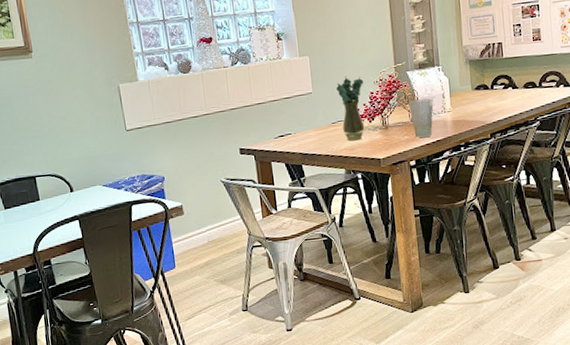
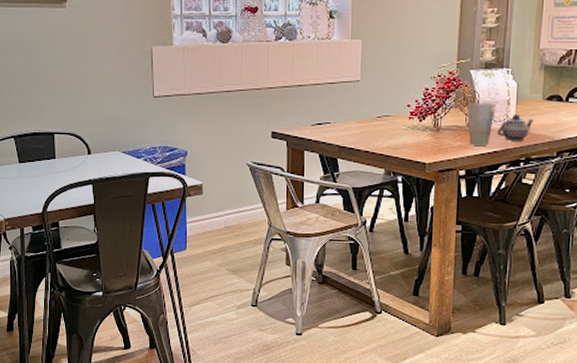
vase: present [336,76,365,141] -> none [388,67,420,140]
teapot: none [437,105,467,129] -> present [497,115,534,141]

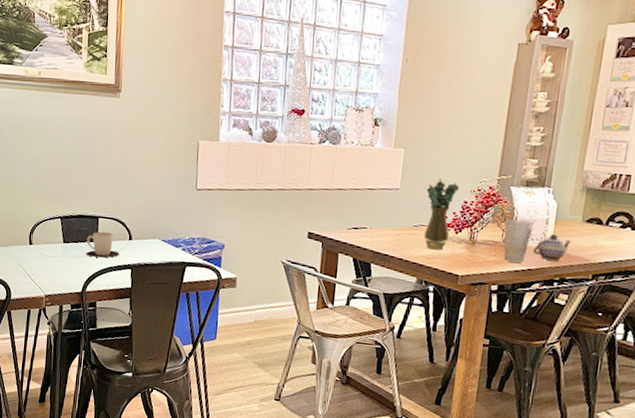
cup: none [44,148,79,175] -> present [86,231,120,258]
vase: none [388,67,420,140] -> present [424,178,460,250]

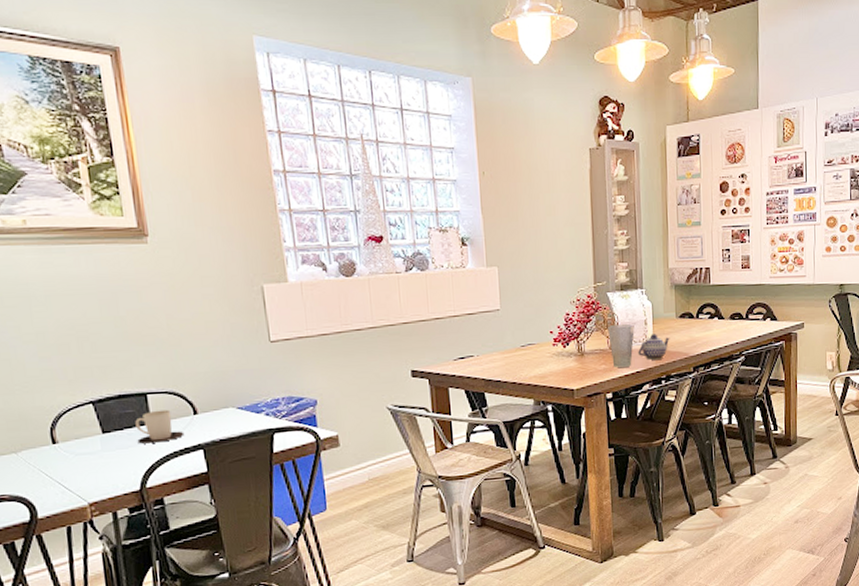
vase: present [424,178,460,250] -> none [528,293,559,368]

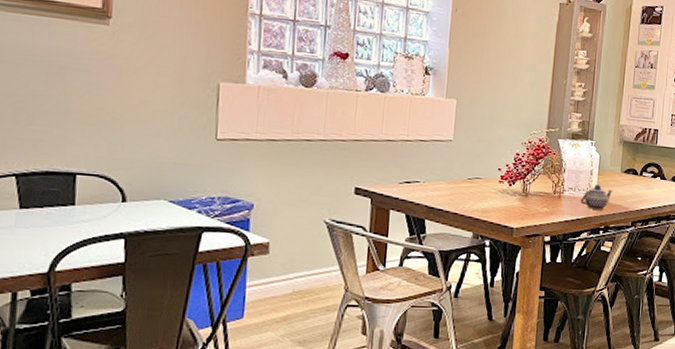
cup: present [135,409,185,444] -> none [56,192,108,226]
cup: present [606,323,635,368] -> none [553,170,580,214]

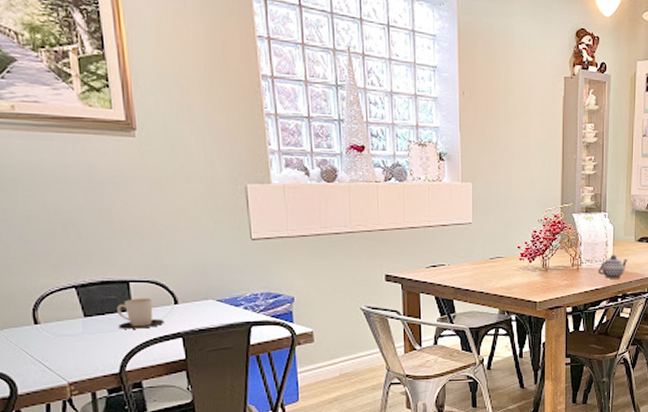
cup: none [56,192,108,226] -> present [117,298,165,329]

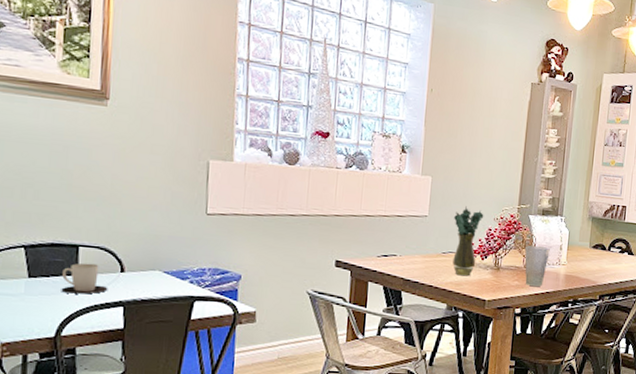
vase: none [498,210,528,280] -> present [452,206,484,276]
cup: none [570,243,596,285] -> present [524,245,550,287]
teapot: present [598,255,628,279] -> none [550,259,582,284]

